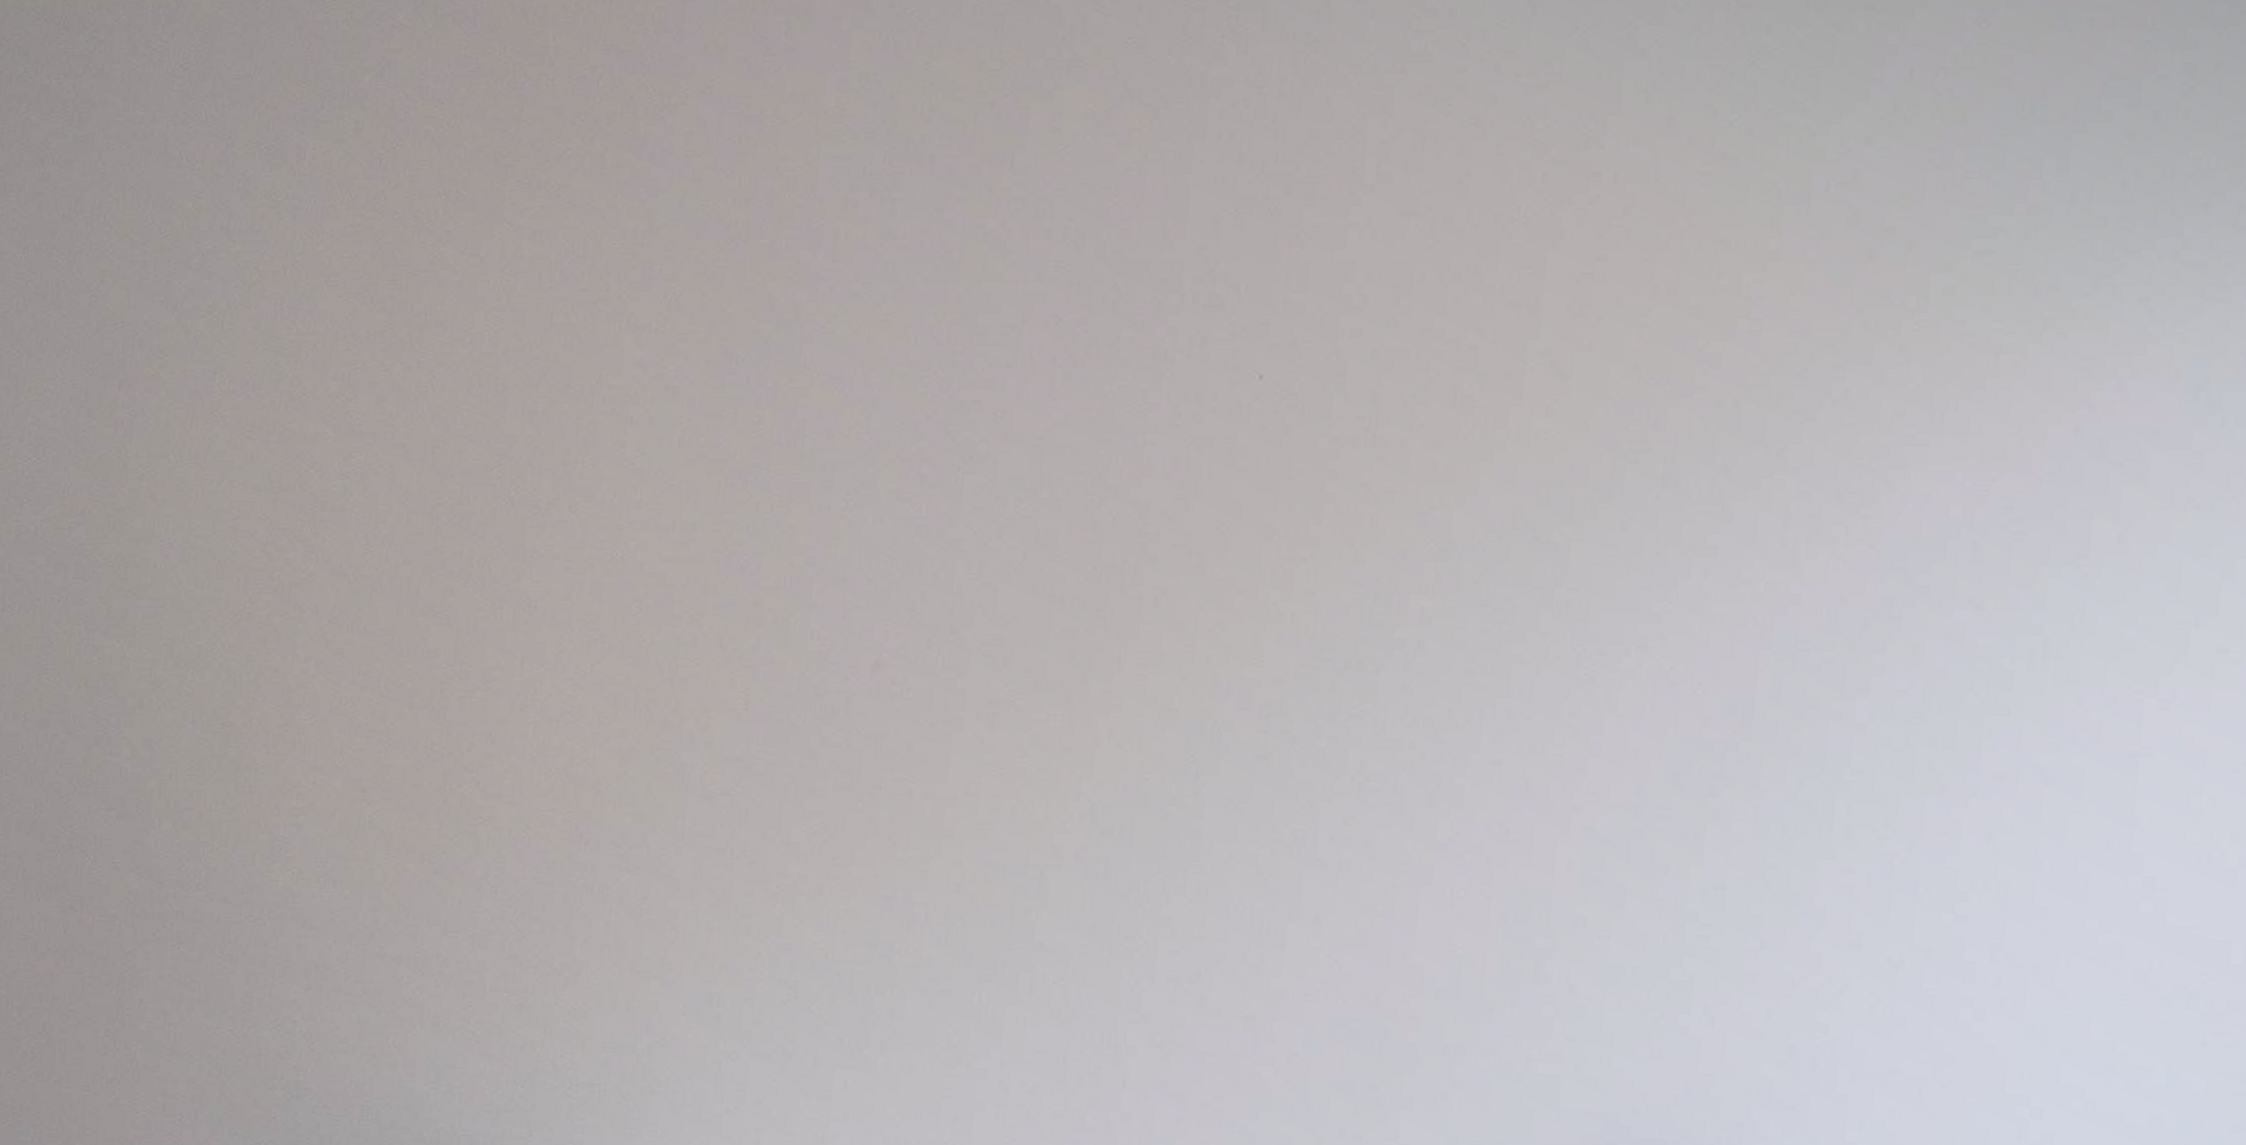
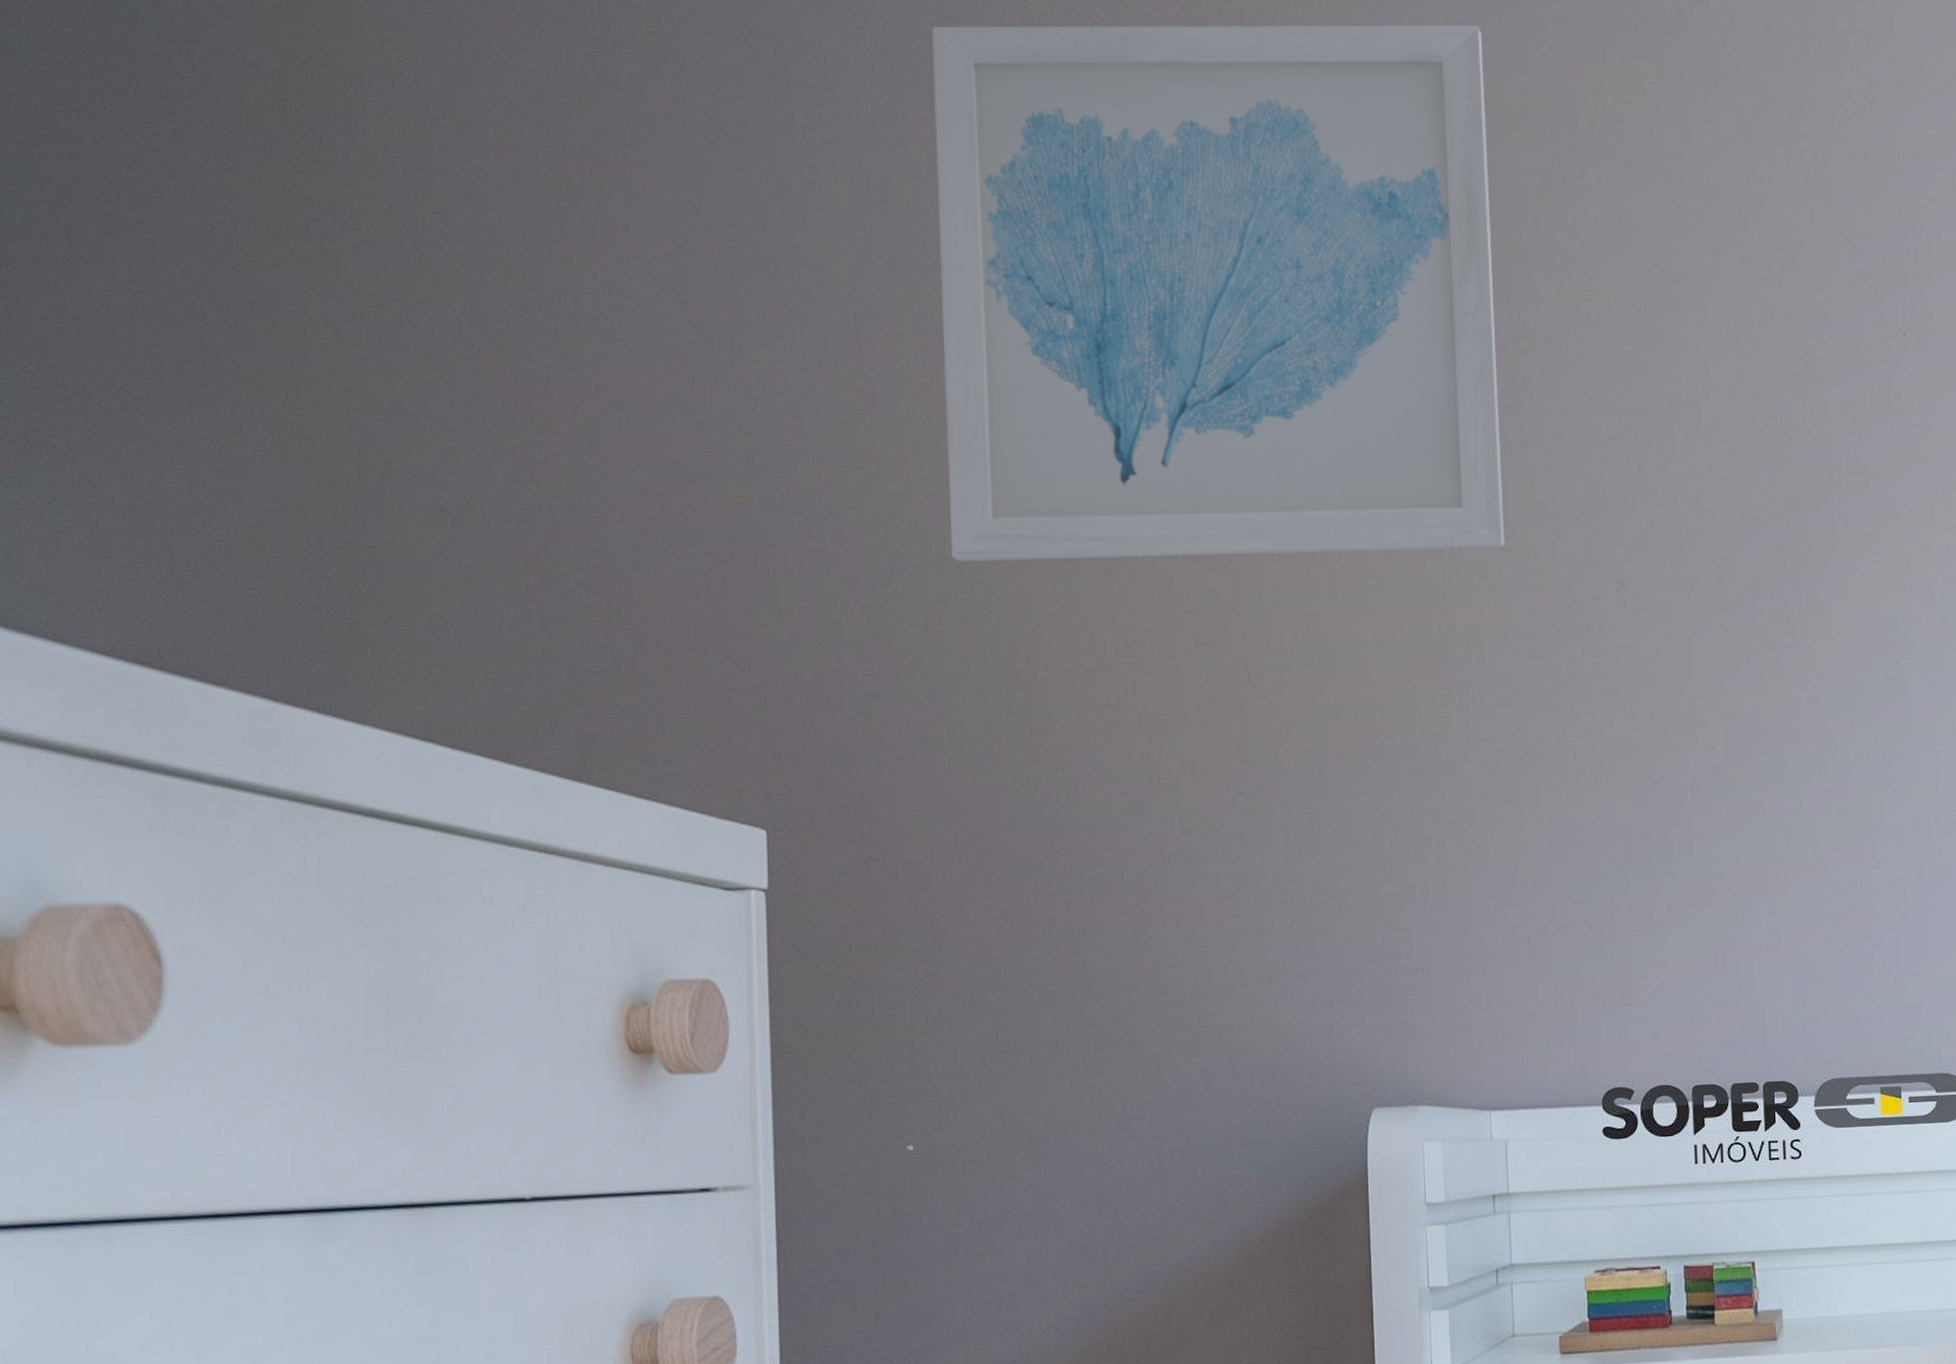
wall art: none [184,14,803,617] -> present [932,24,1505,562]

